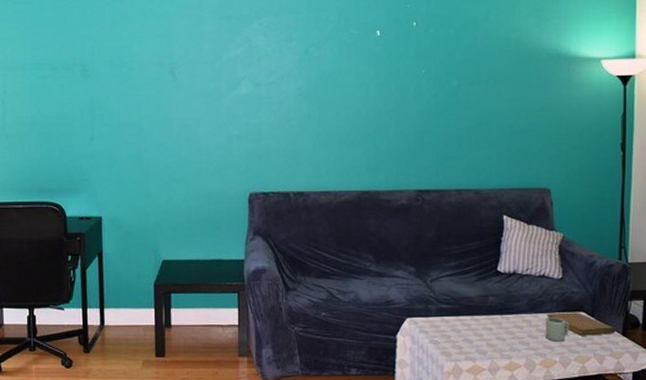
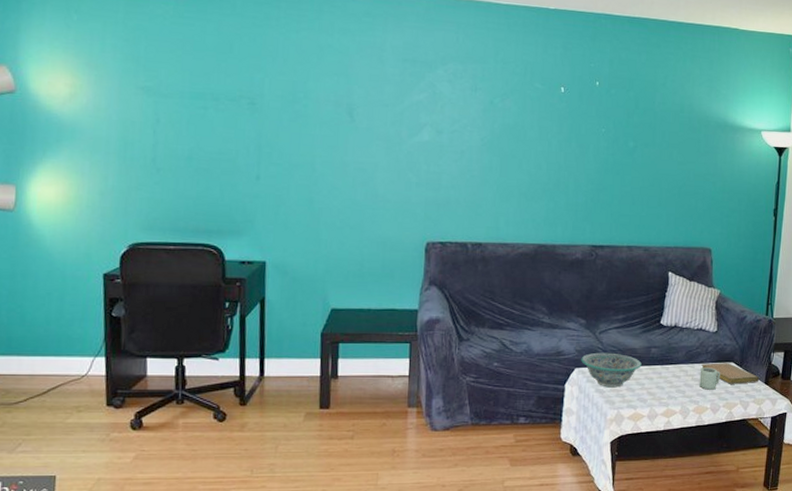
decorative bowl: none [412,301,479,339] -> present [581,352,642,388]

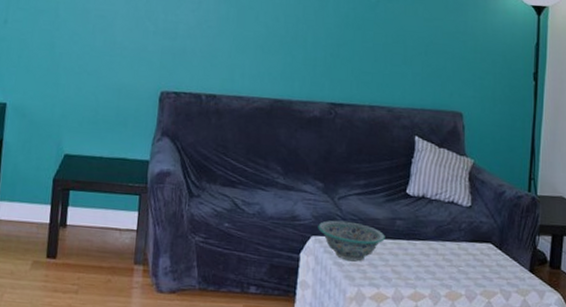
cup: present [699,367,721,390] -> none [452,246,477,274]
notebook: present [701,363,759,384] -> none [454,242,522,270]

